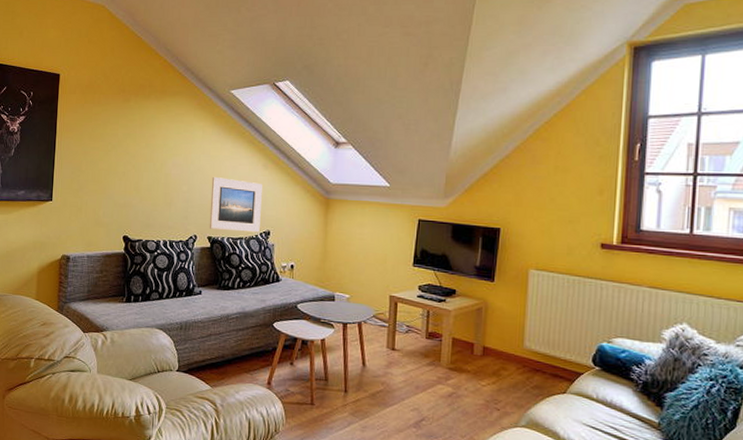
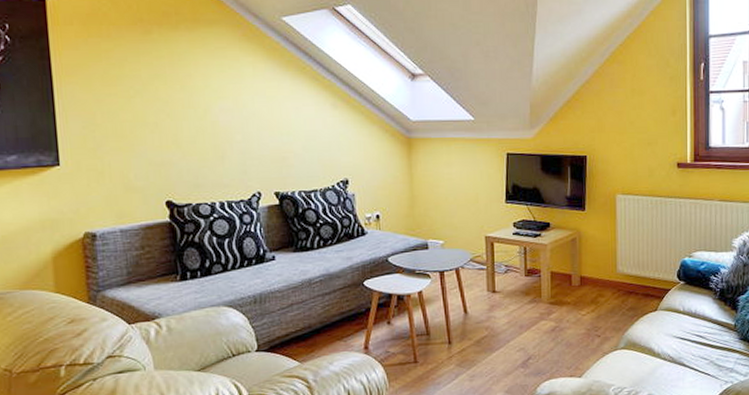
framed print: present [209,177,262,233] -> none [271,122,336,184]

